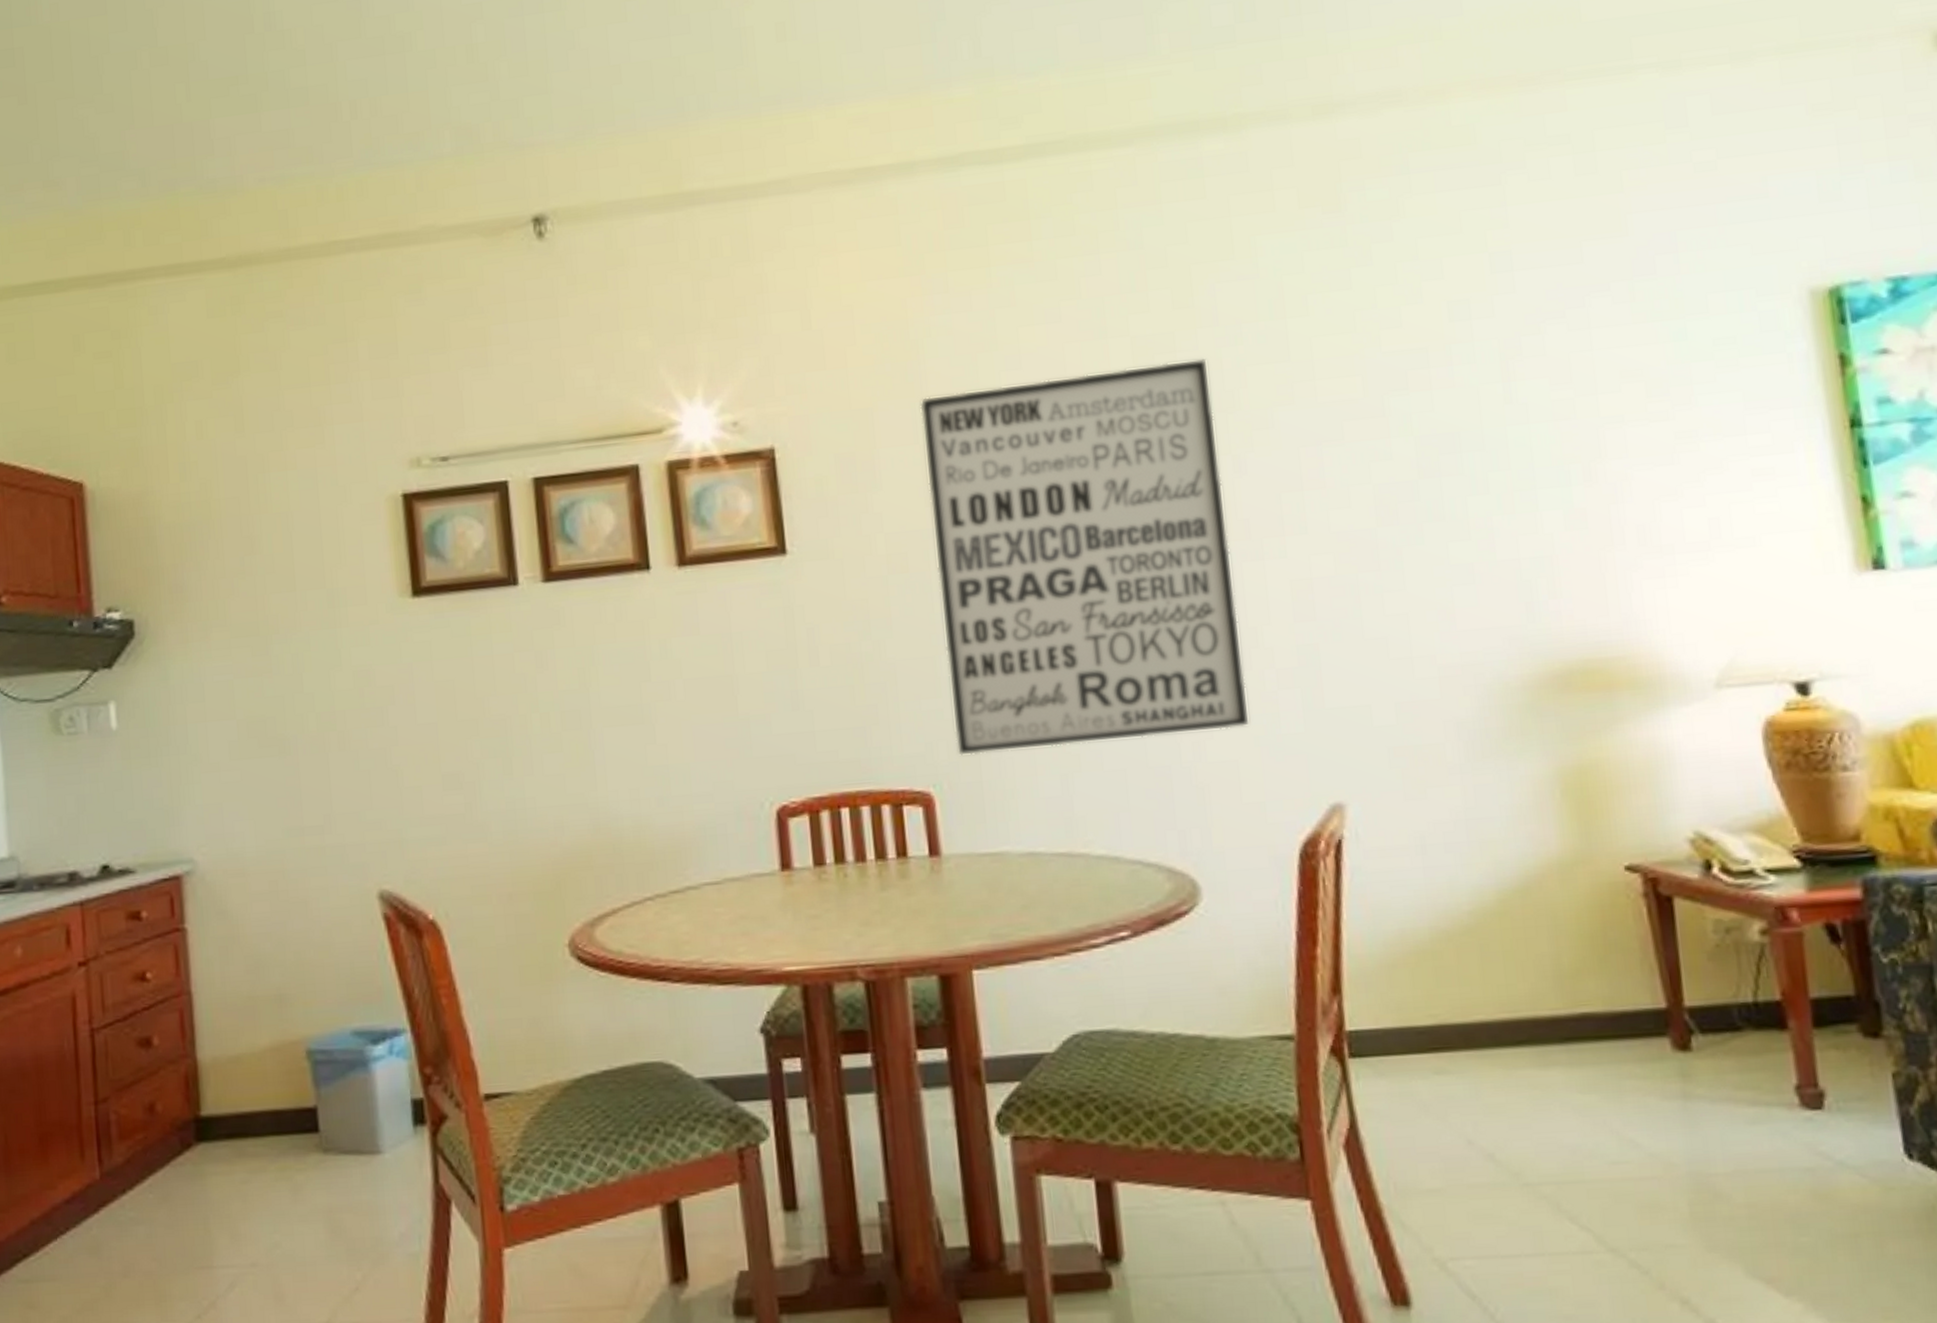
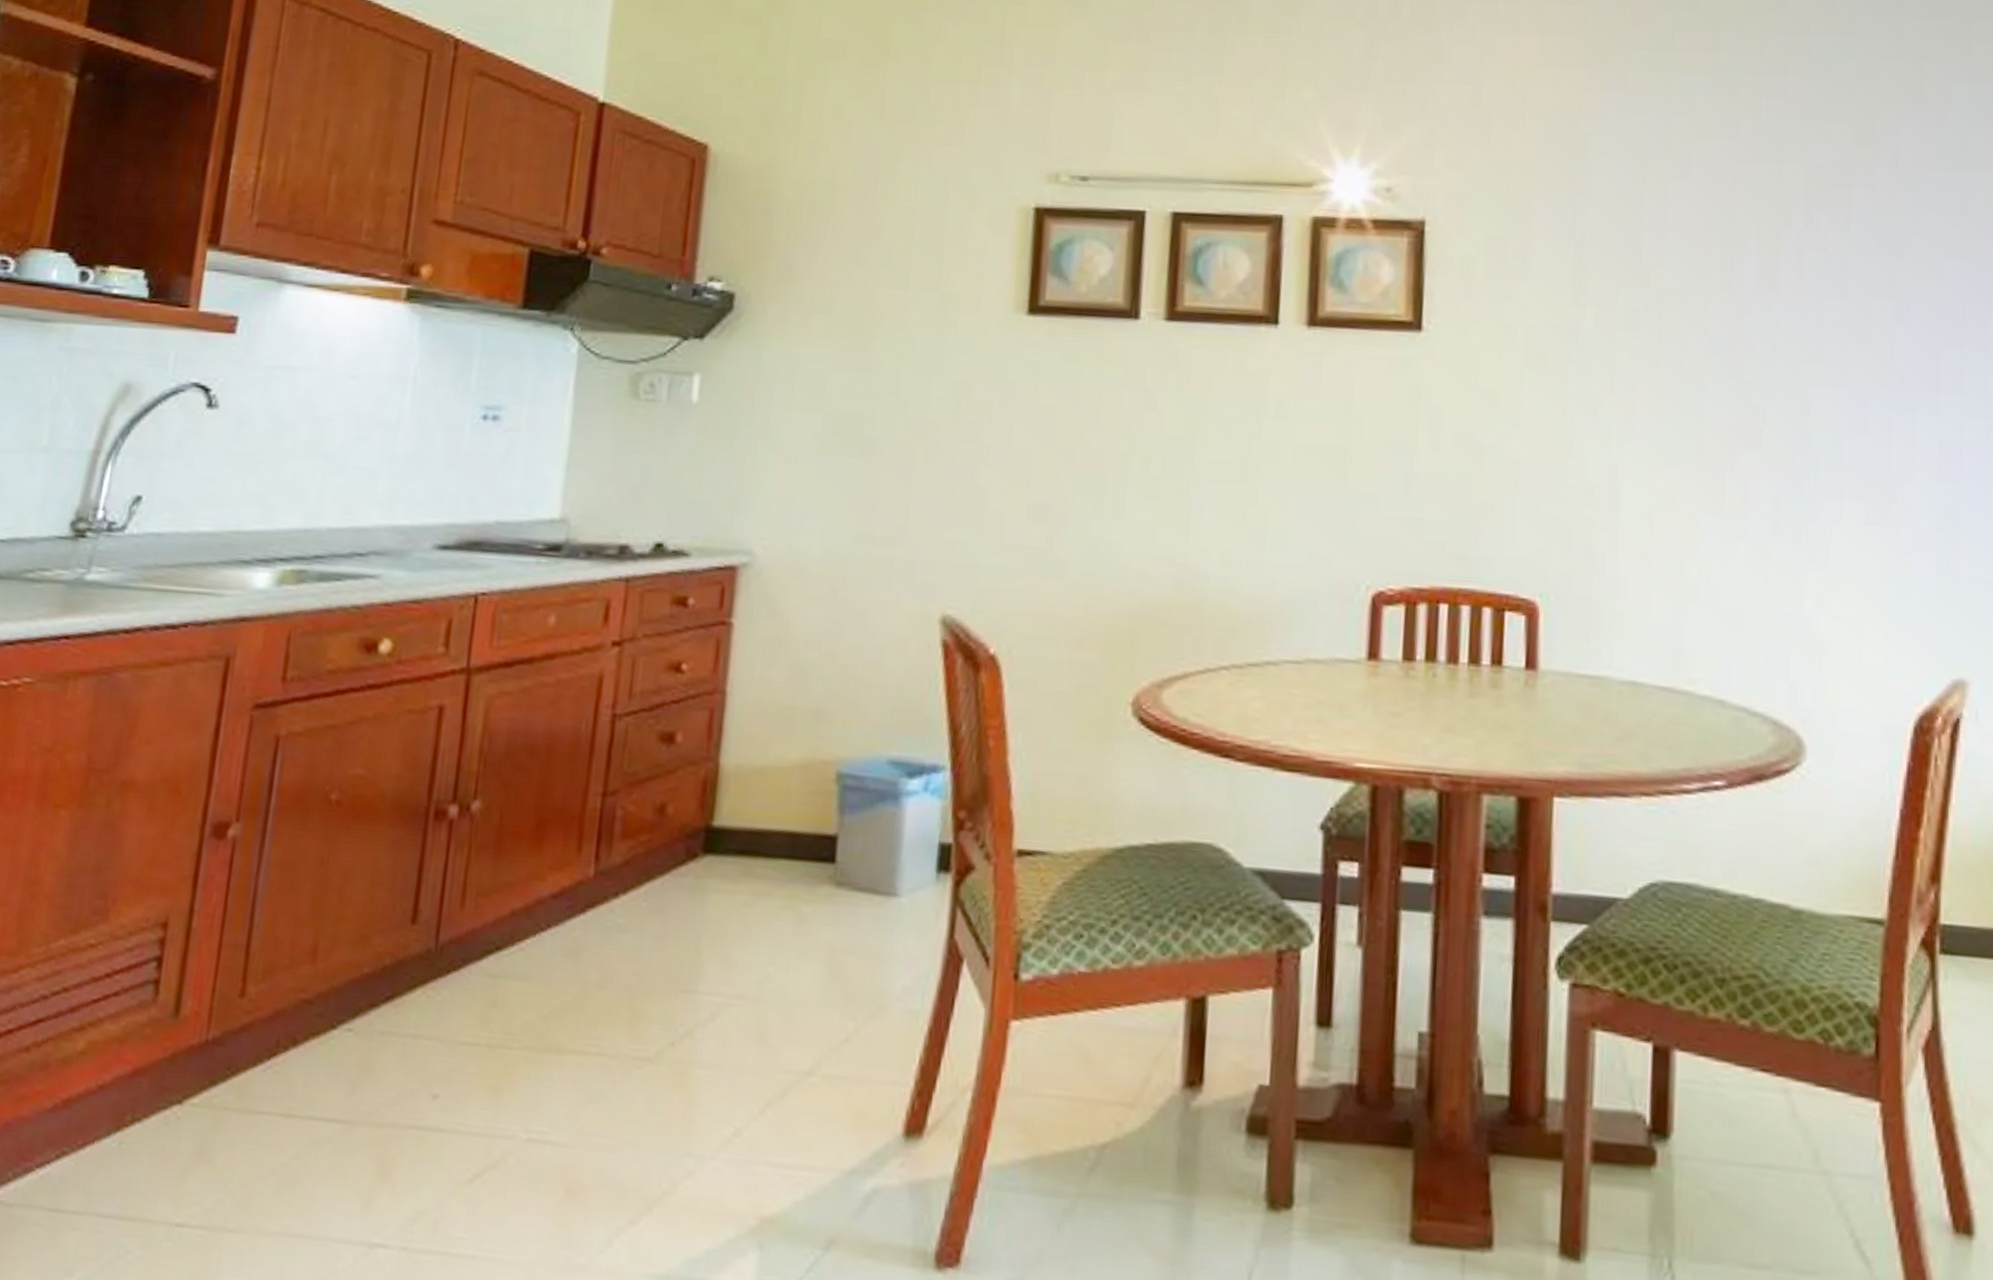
wall art: present [920,358,1251,755] -> none [1569,193,1883,585]

